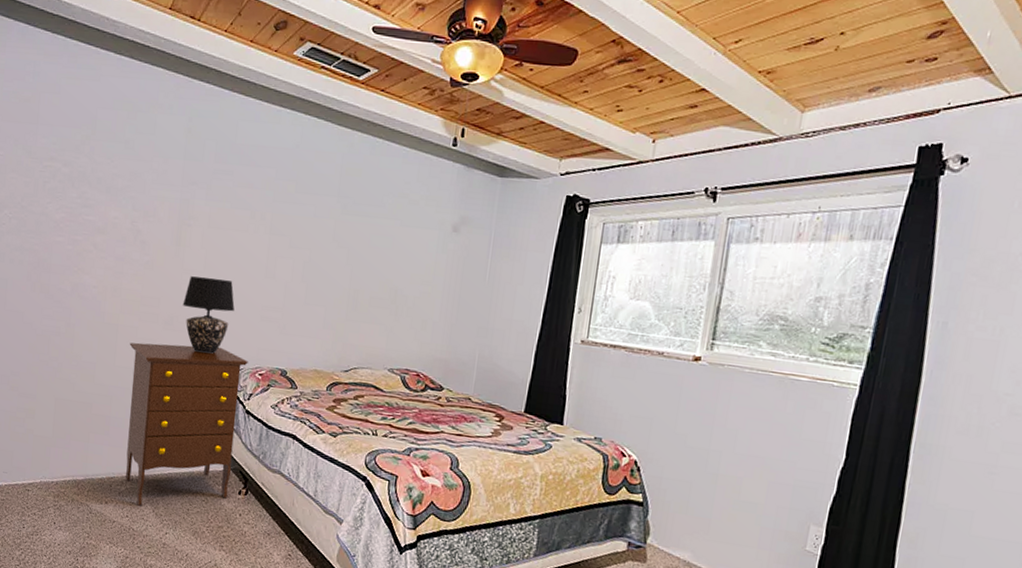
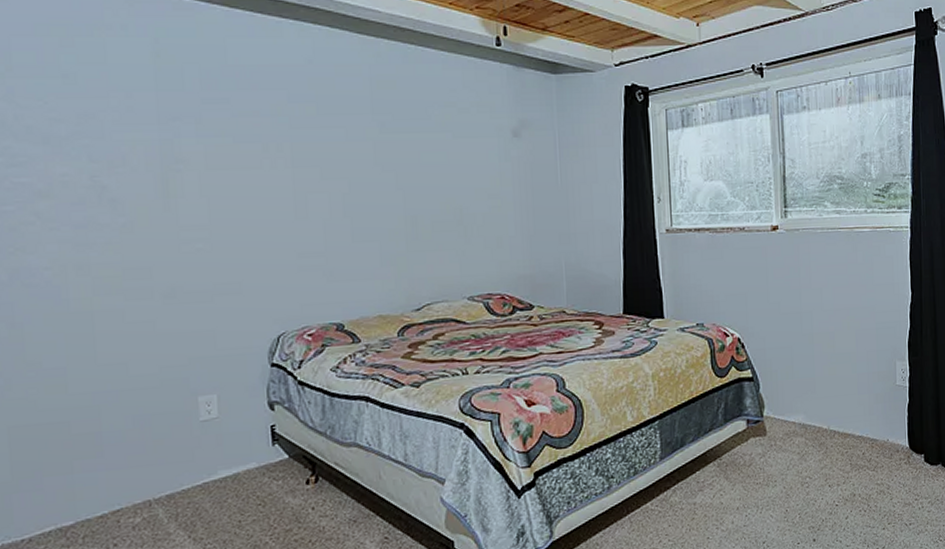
dresser: present [125,342,248,506] -> none [114,312,292,536]
table lamp: present [182,276,235,355] -> none [186,230,260,326]

